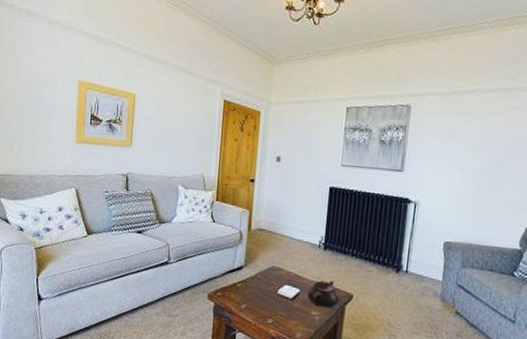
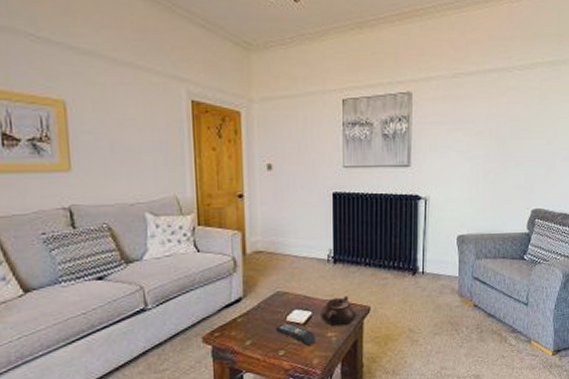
remote control: none [267,294,301,321] -> present [275,322,315,347]

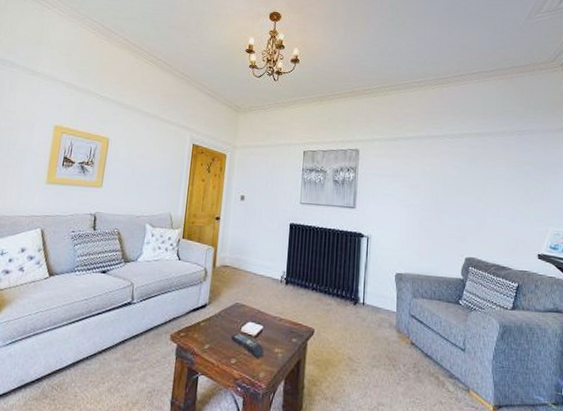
teapot: present [321,295,357,327] -> none [270,315,302,344]

